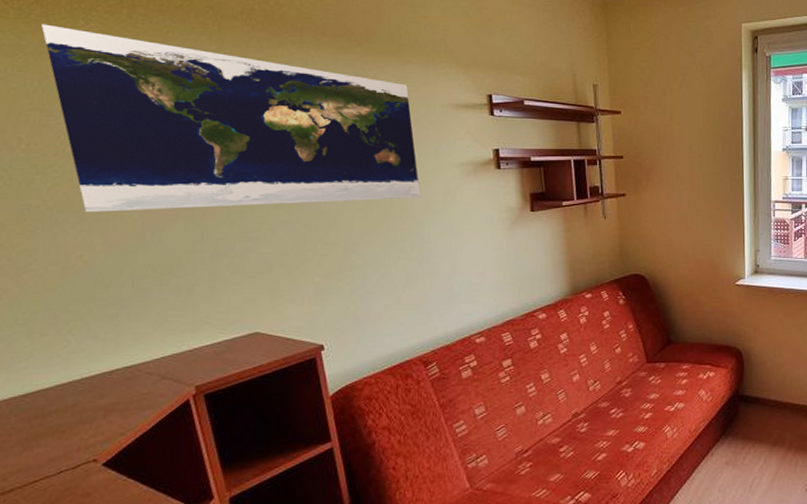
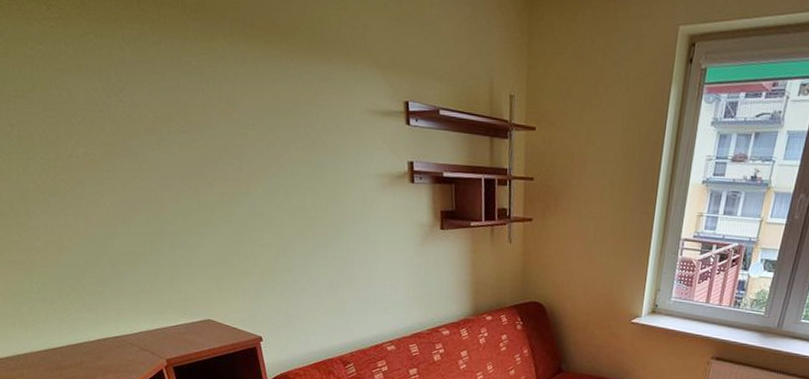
map: present [41,24,420,213] -> none [13,8,341,207]

